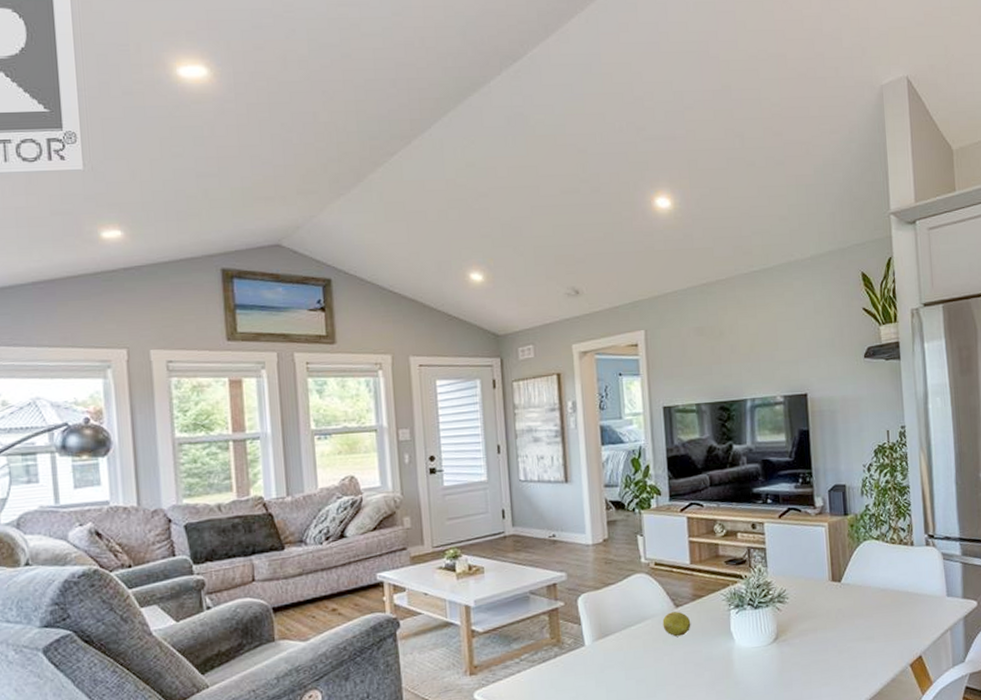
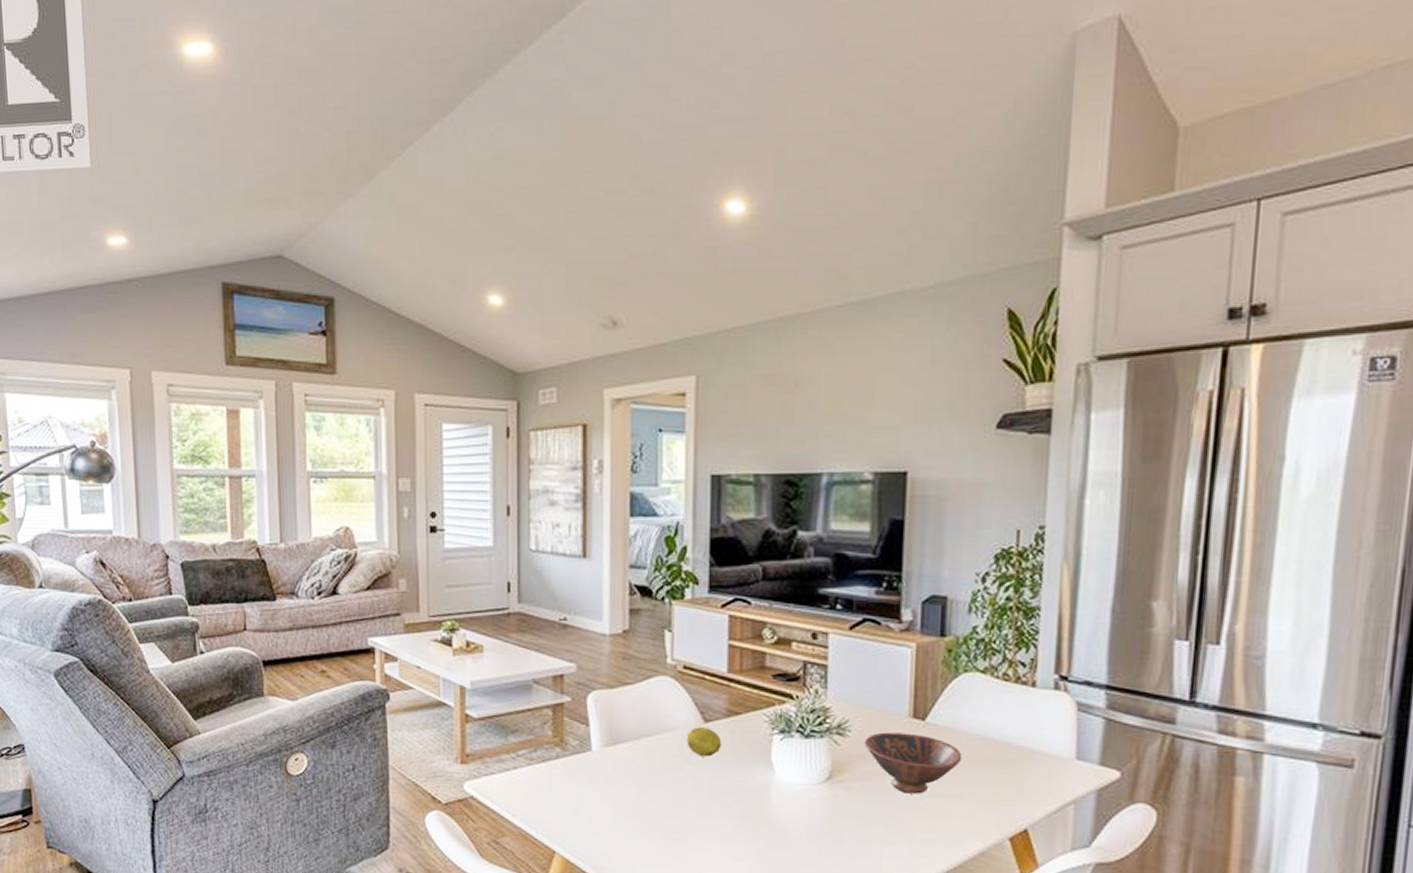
bowl: none [799,593,870,642] -> present [864,732,962,794]

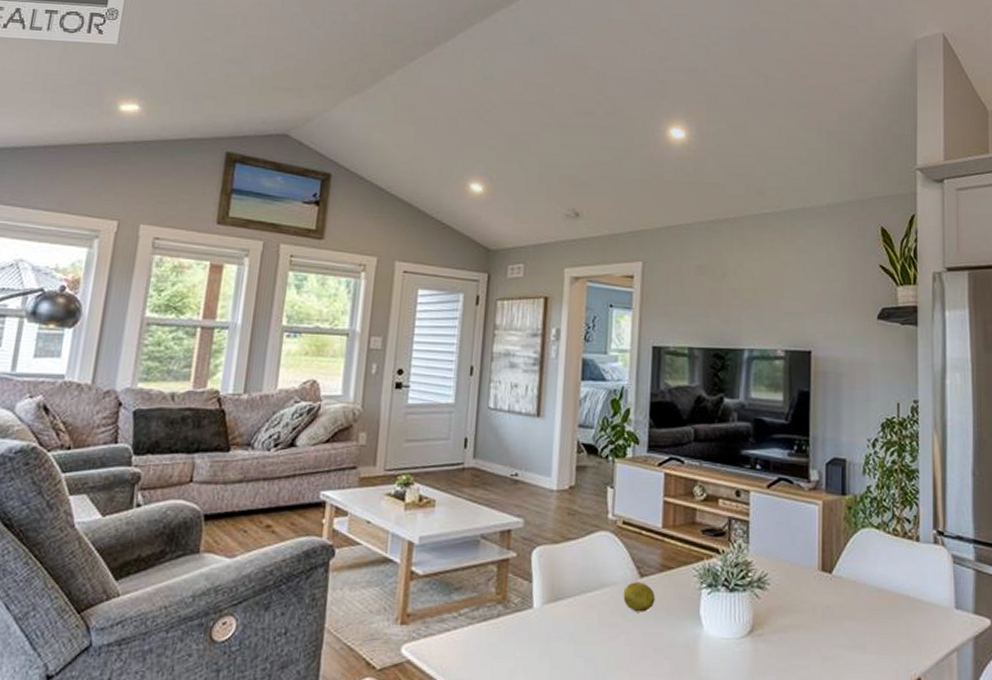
bowl: present [864,732,962,794] -> none [781,585,864,646]

